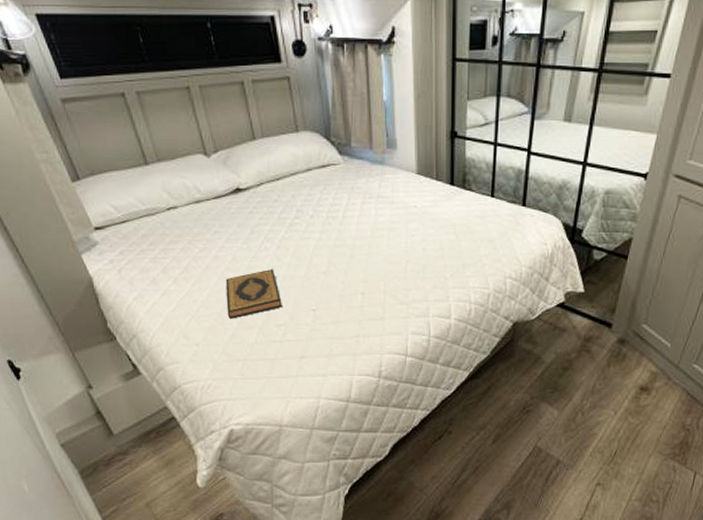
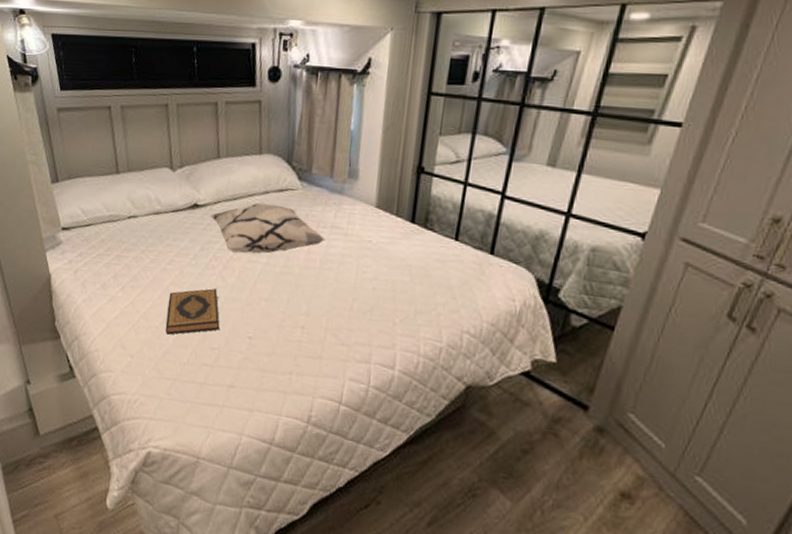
decorative pillow: none [254,180,373,232] -> present [209,203,326,254]

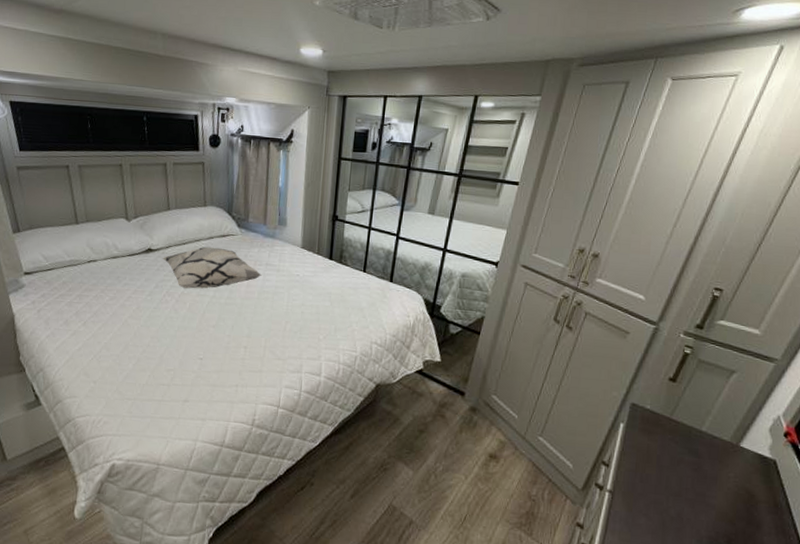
hardback book: present [165,288,220,335] -> none [125,319,174,361]

